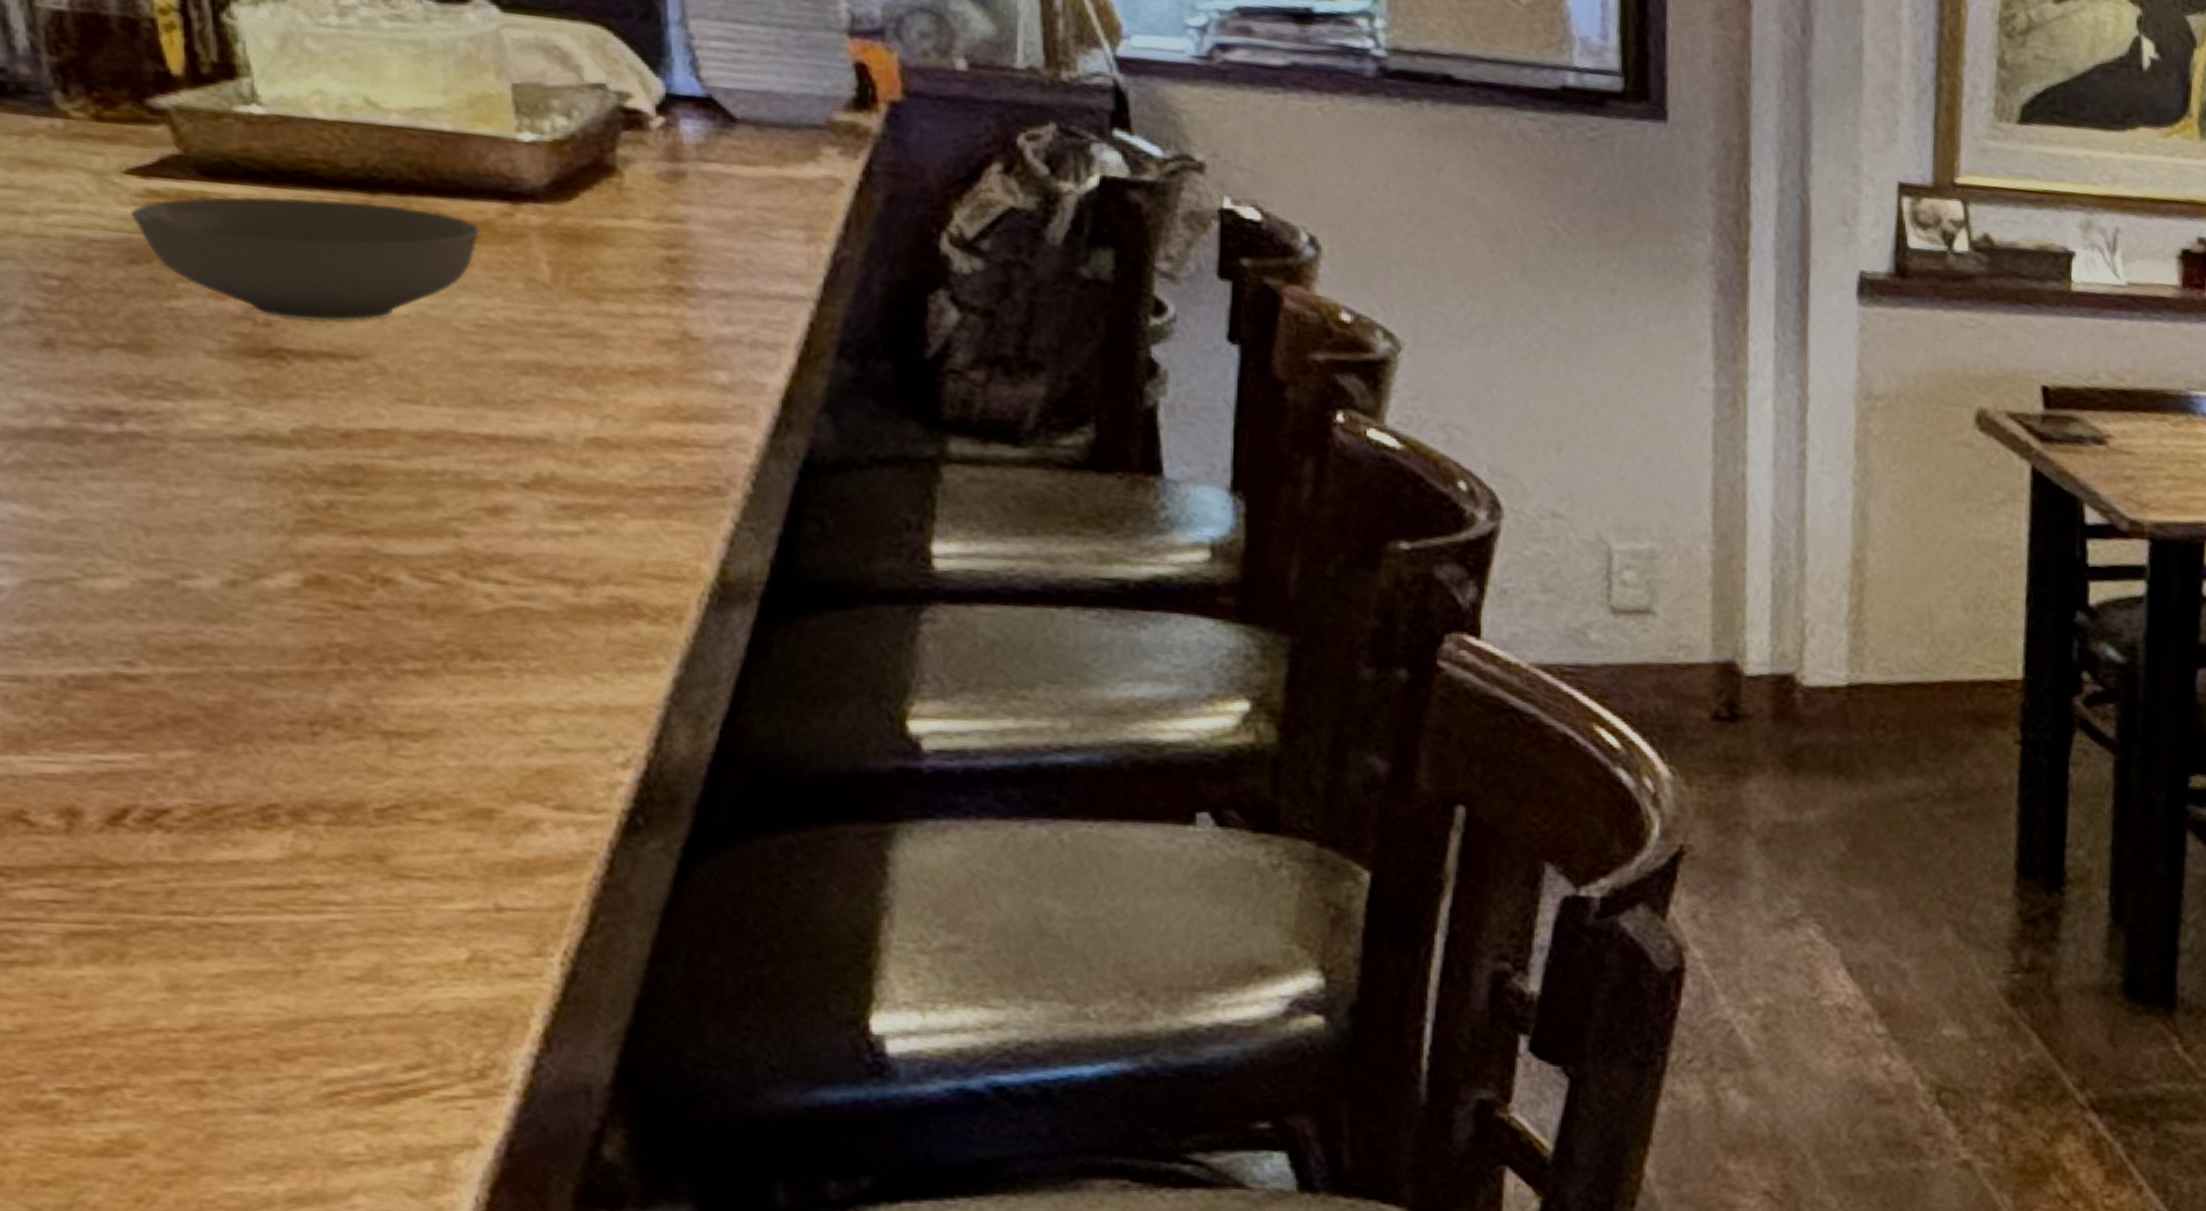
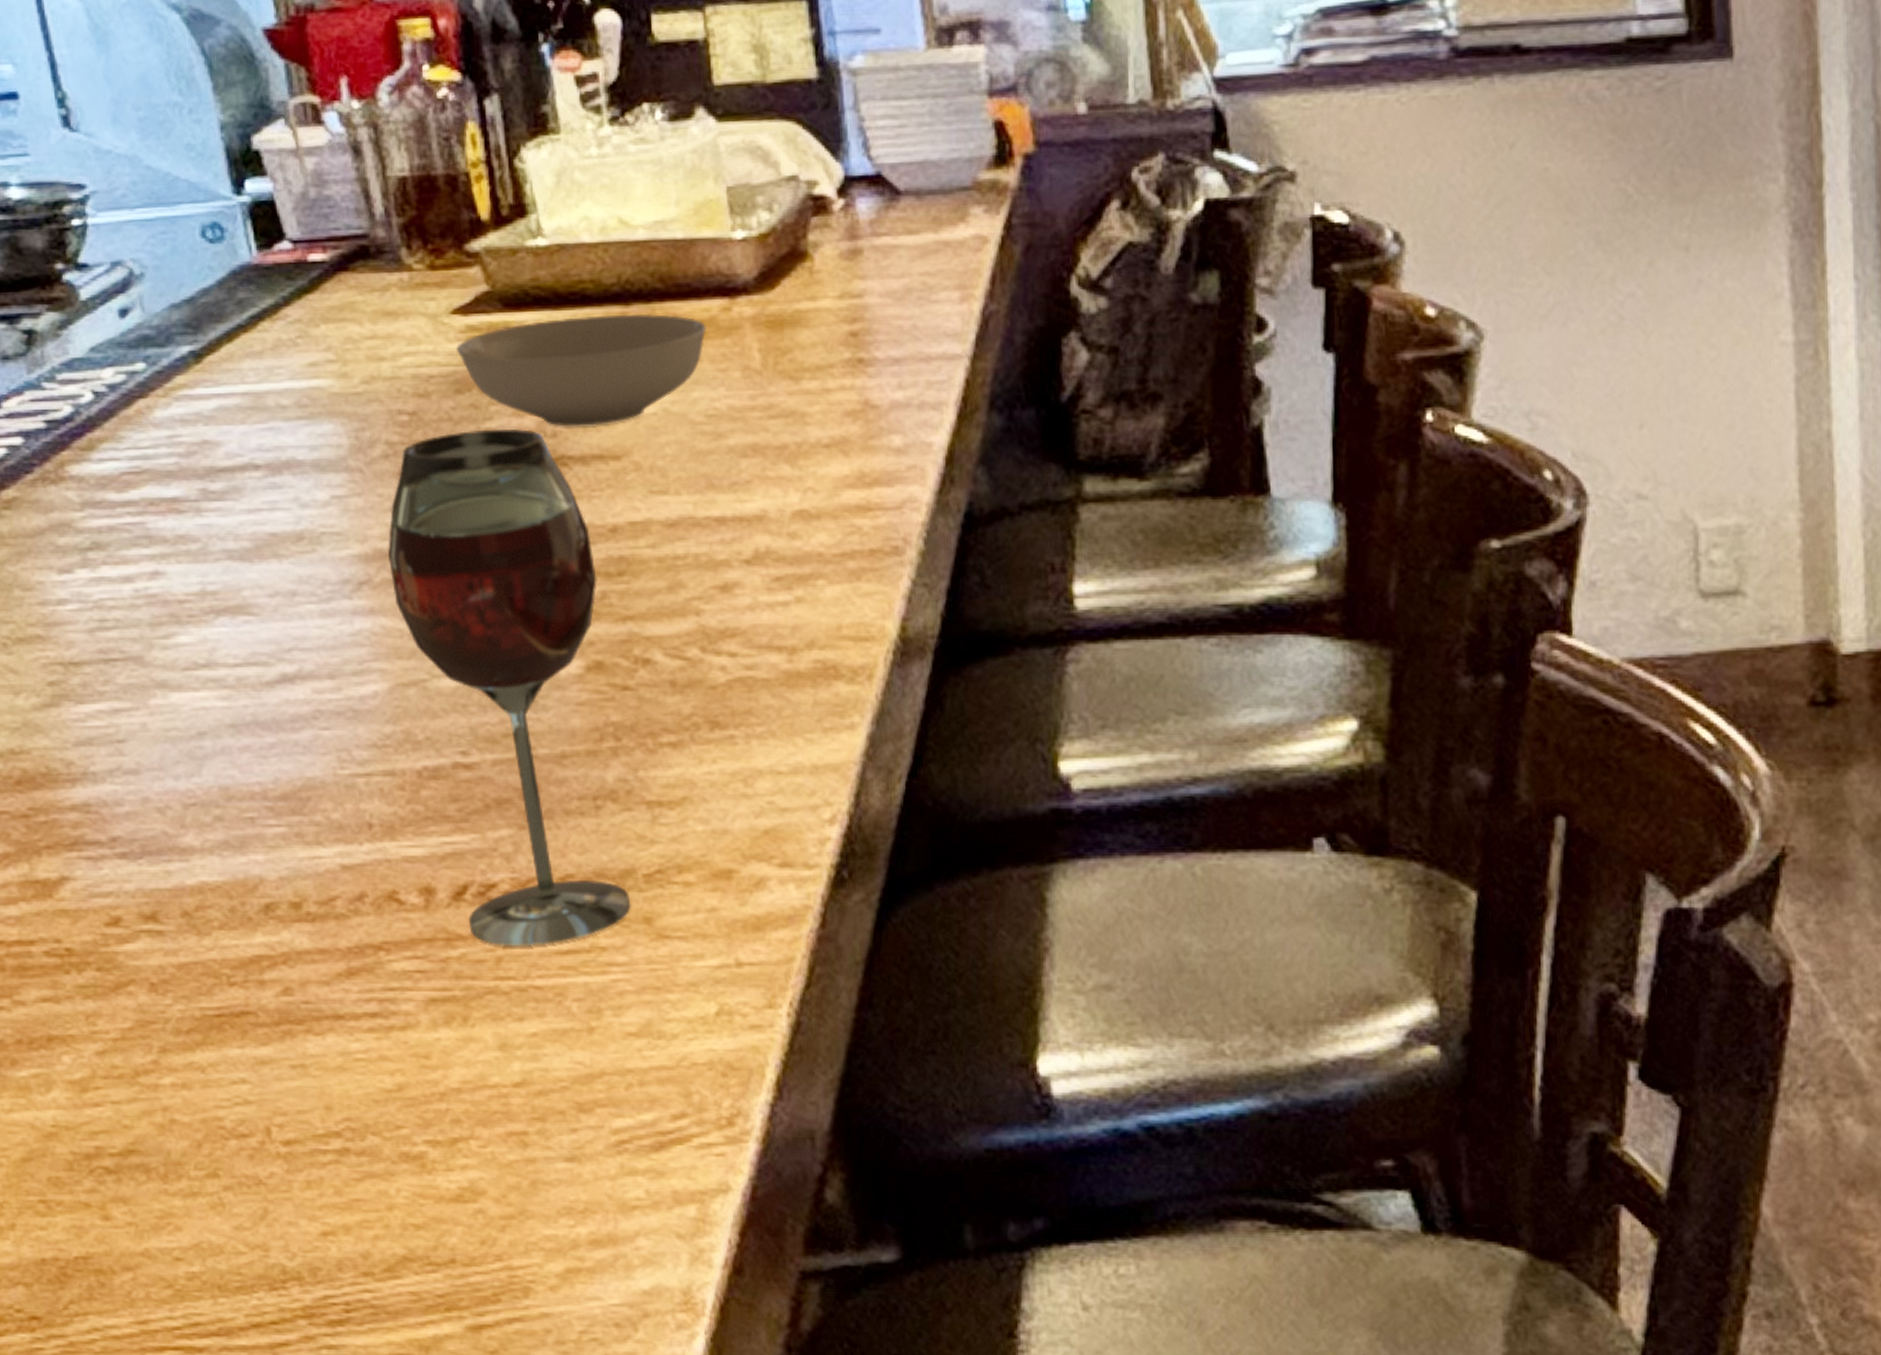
wineglass: none [24,306,357,879] -> present [387,428,631,946]

